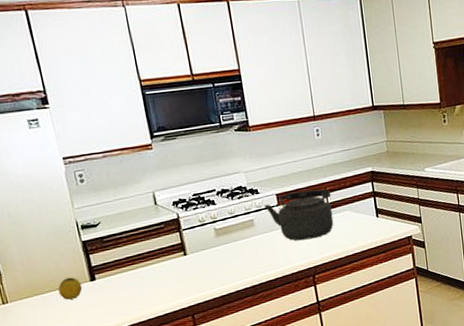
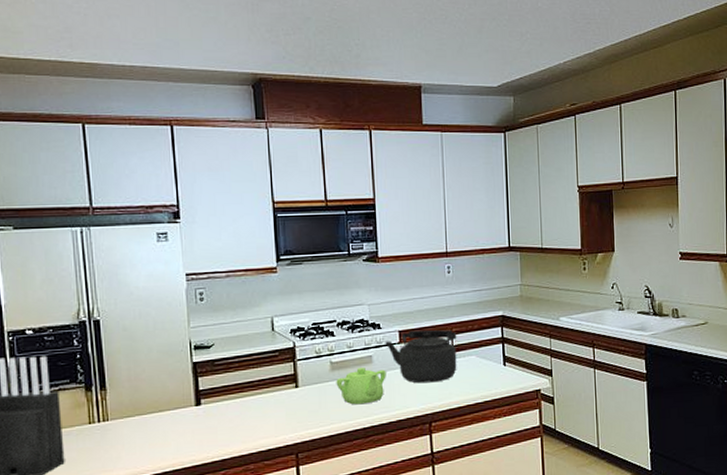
fruit: present [58,277,83,300] -> none [161,399,186,424]
teapot: none [221,230,269,266] -> present [336,366,386,405]

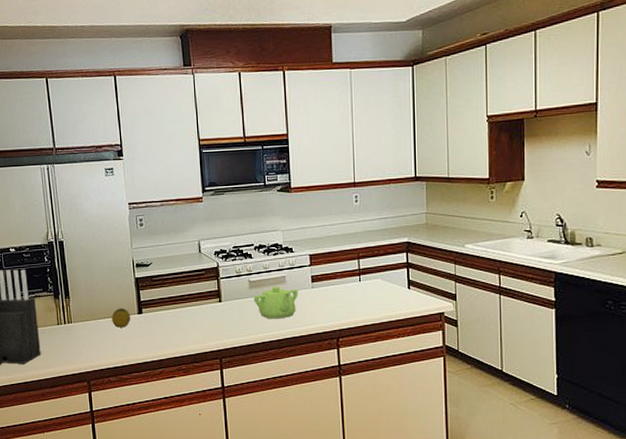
fruit: none [161,399,186,424] -> present [112,308,131,328]
kettle: present [385,329,457,384] -> none [297,254,364,303]

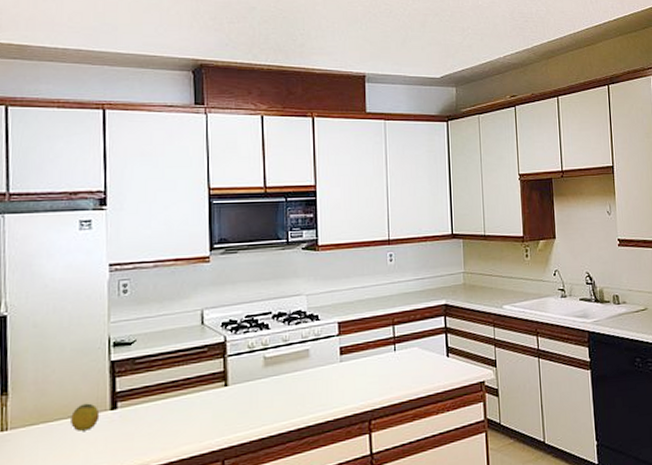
teapot: present [253,286,298,319] -> none [269,361,324,404]

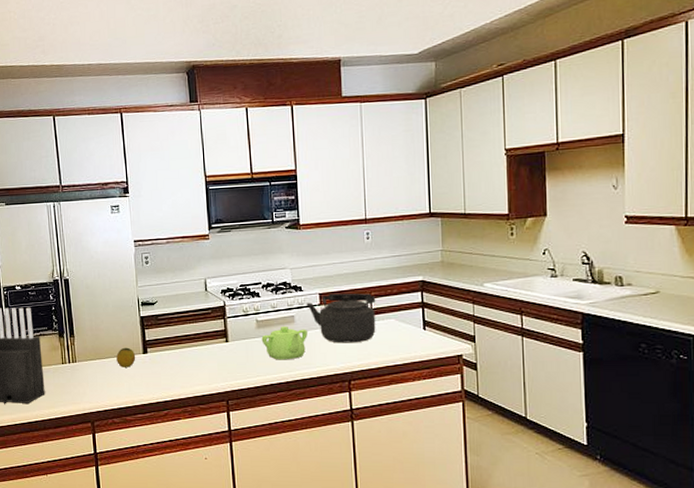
teapot: none [269,361,324,404] -> present [261,325,308,360]
kettle: none [323,320,399,378] -> present [306,293,376,343]

